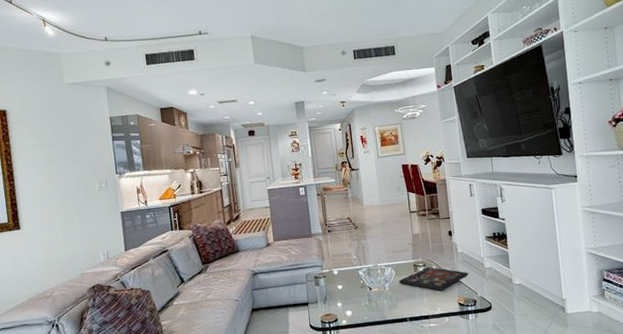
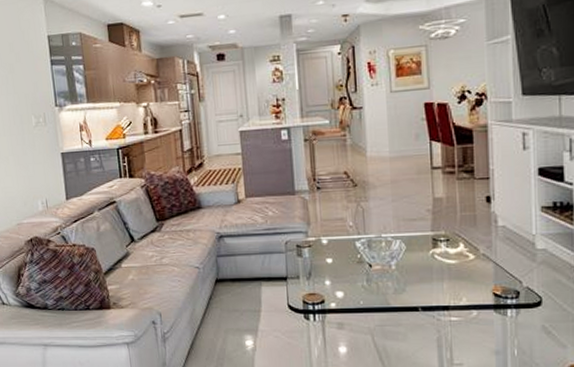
decorative tray: present [398,266,469,291] -> none [409,242,512,275]

